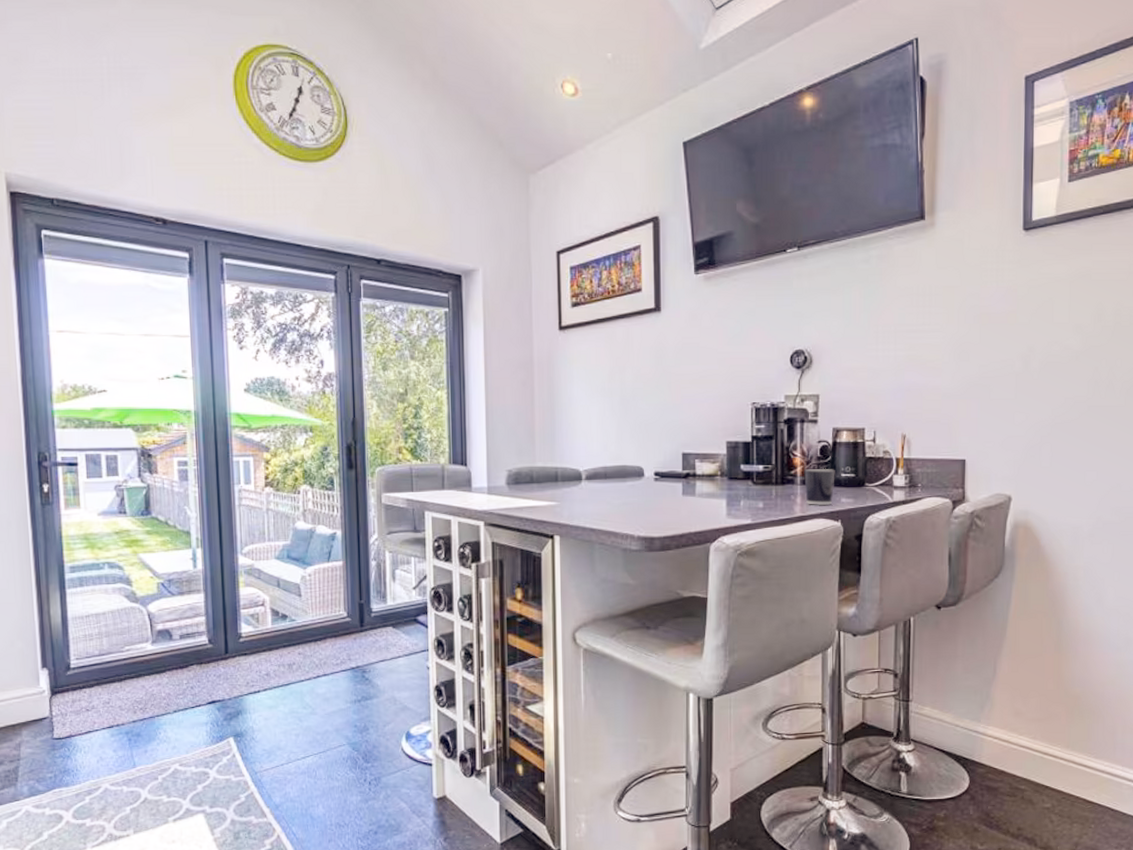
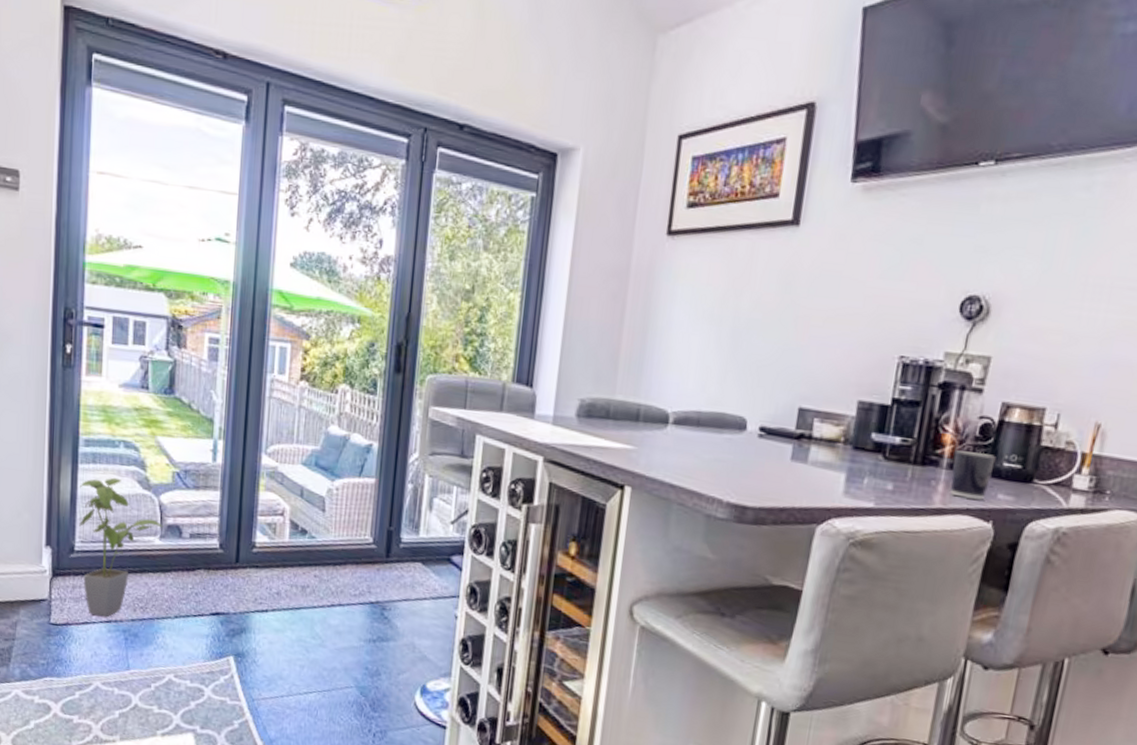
house plant: none [70,596,154,724] -> present [79,477,164,617]

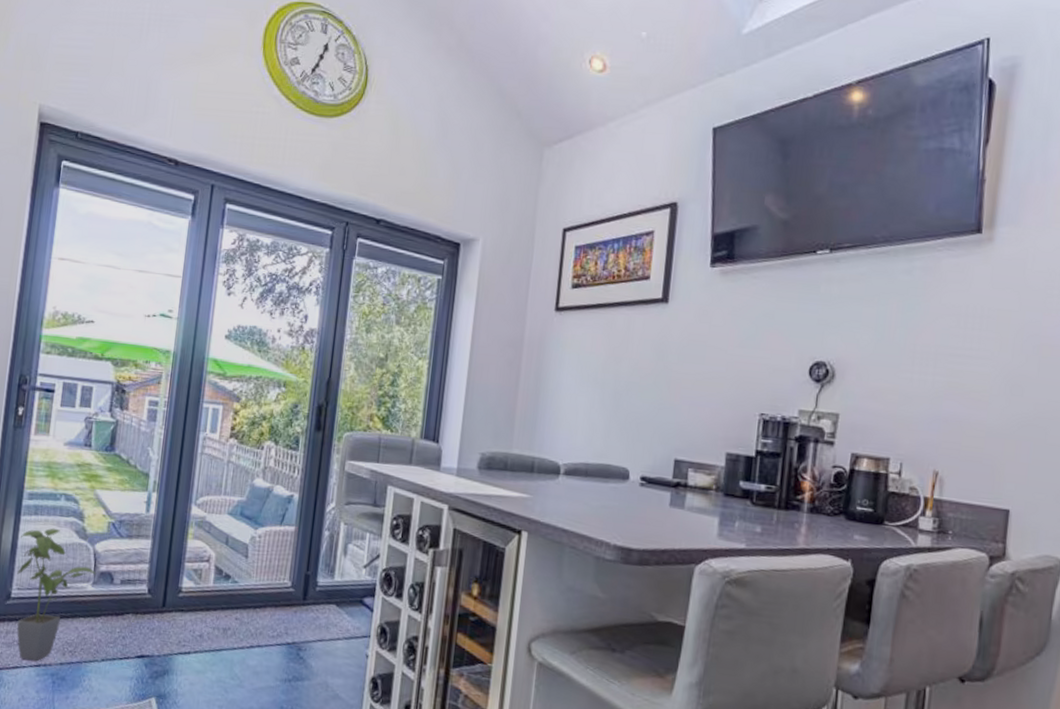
mug: present [950,450,996,500] -> none [811,496,850,541]

